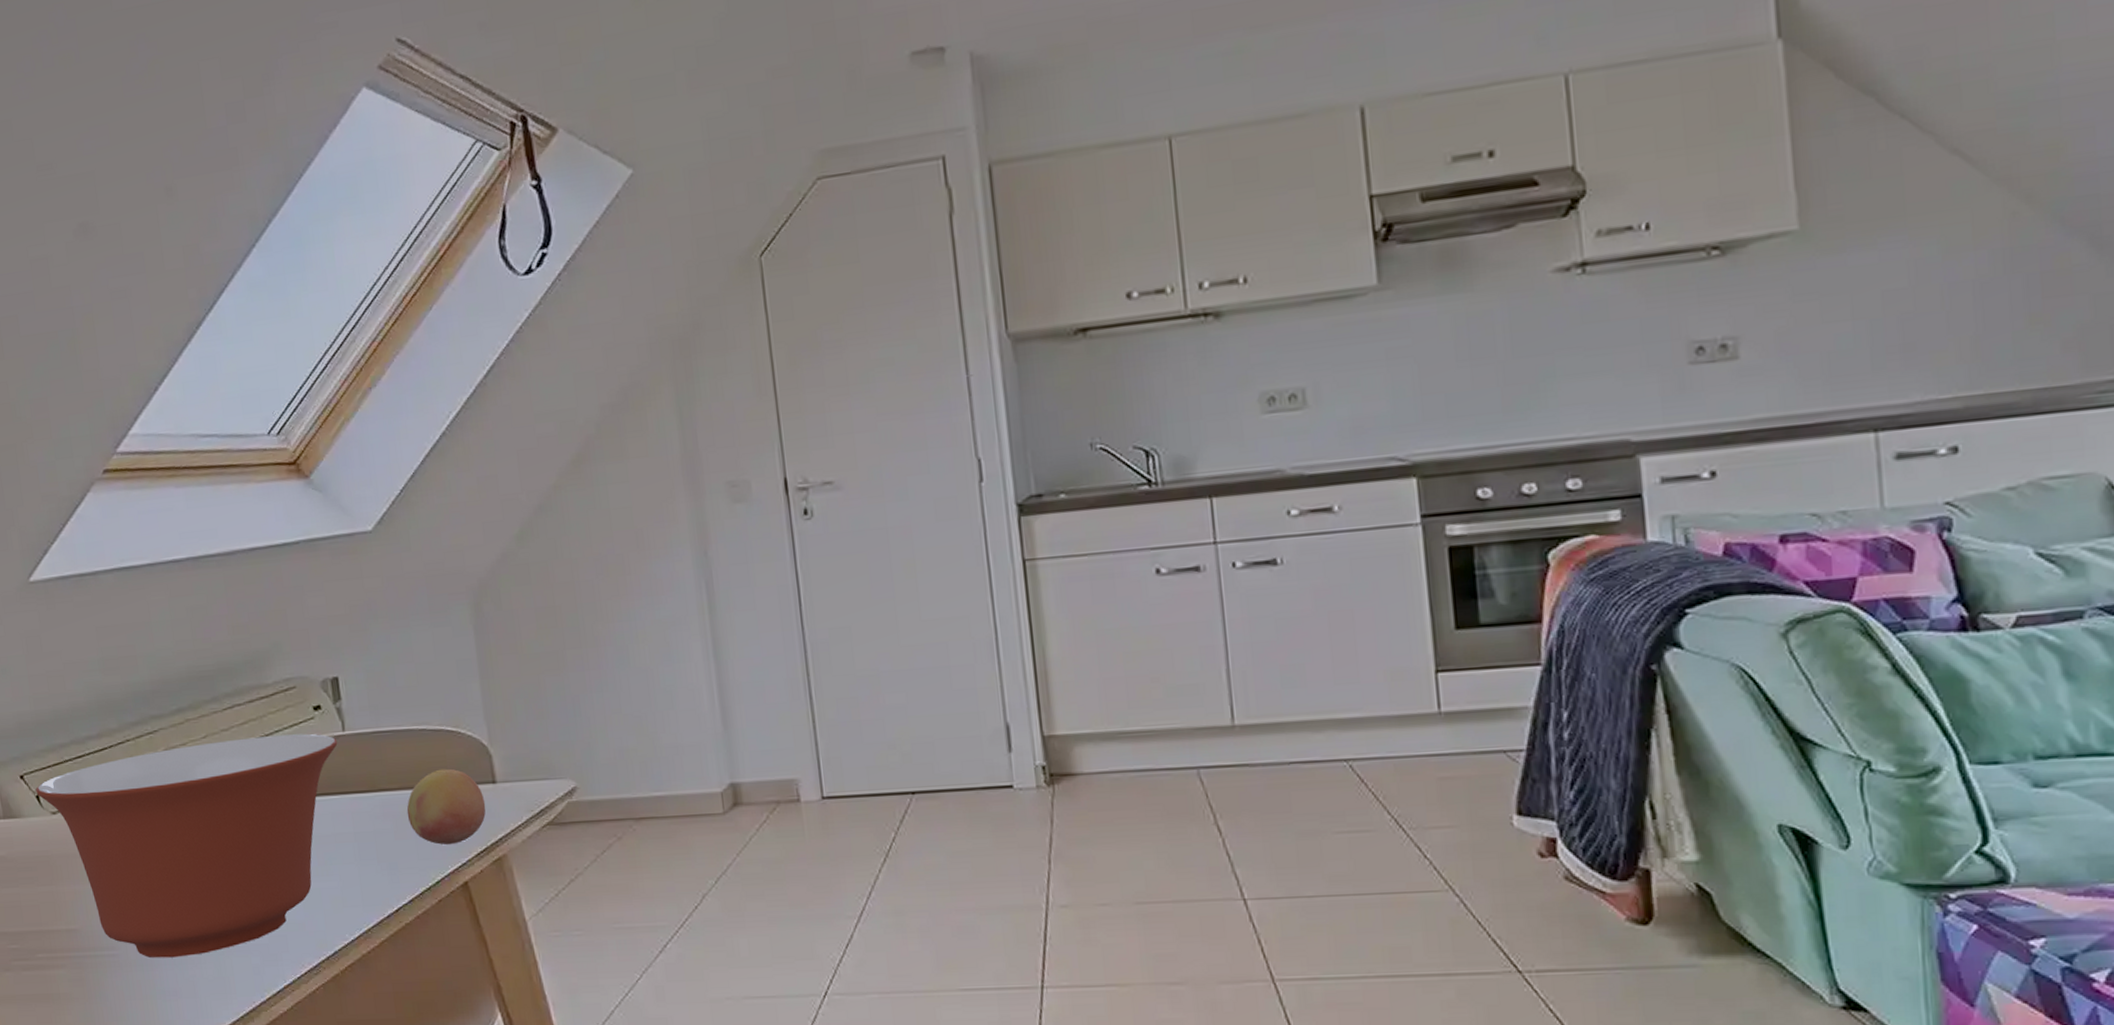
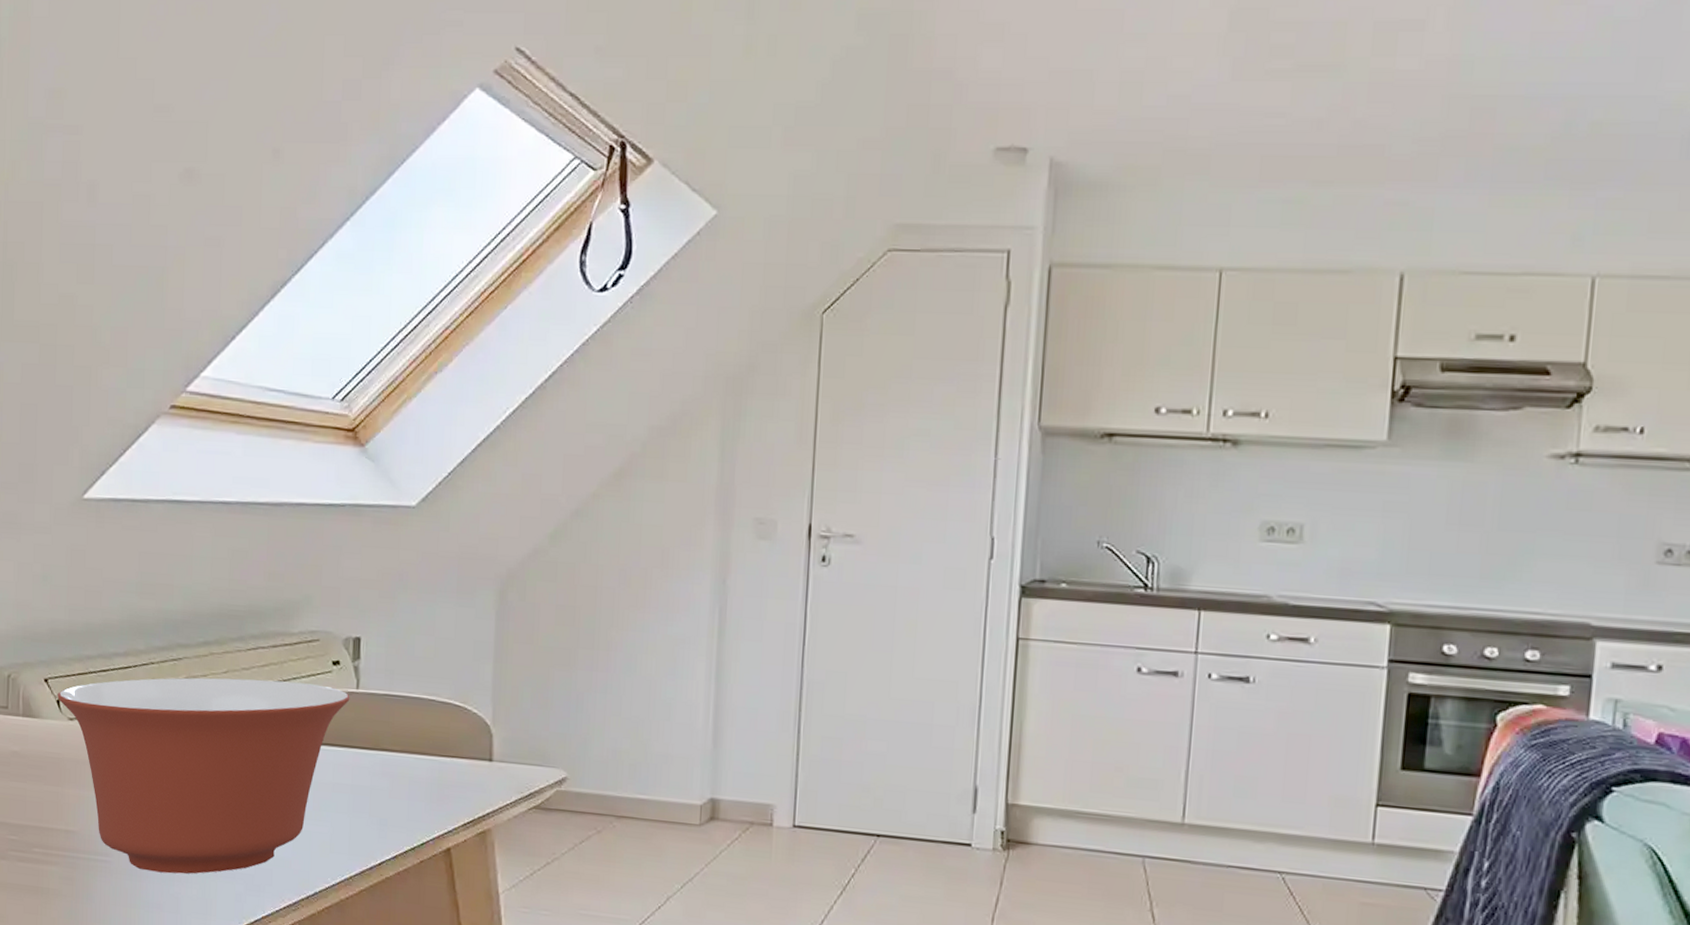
fruit: present [406,768,486,845] -> none [404,739,480,812]

